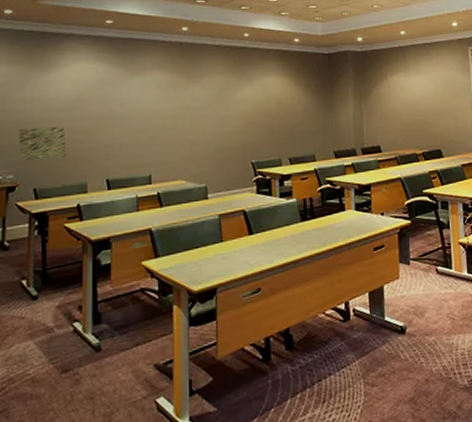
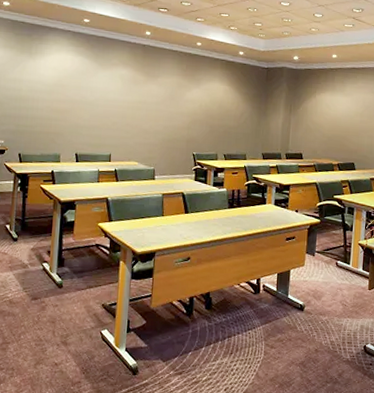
wall art: present [18,126,67,161] -> none [9,103,46,131]

